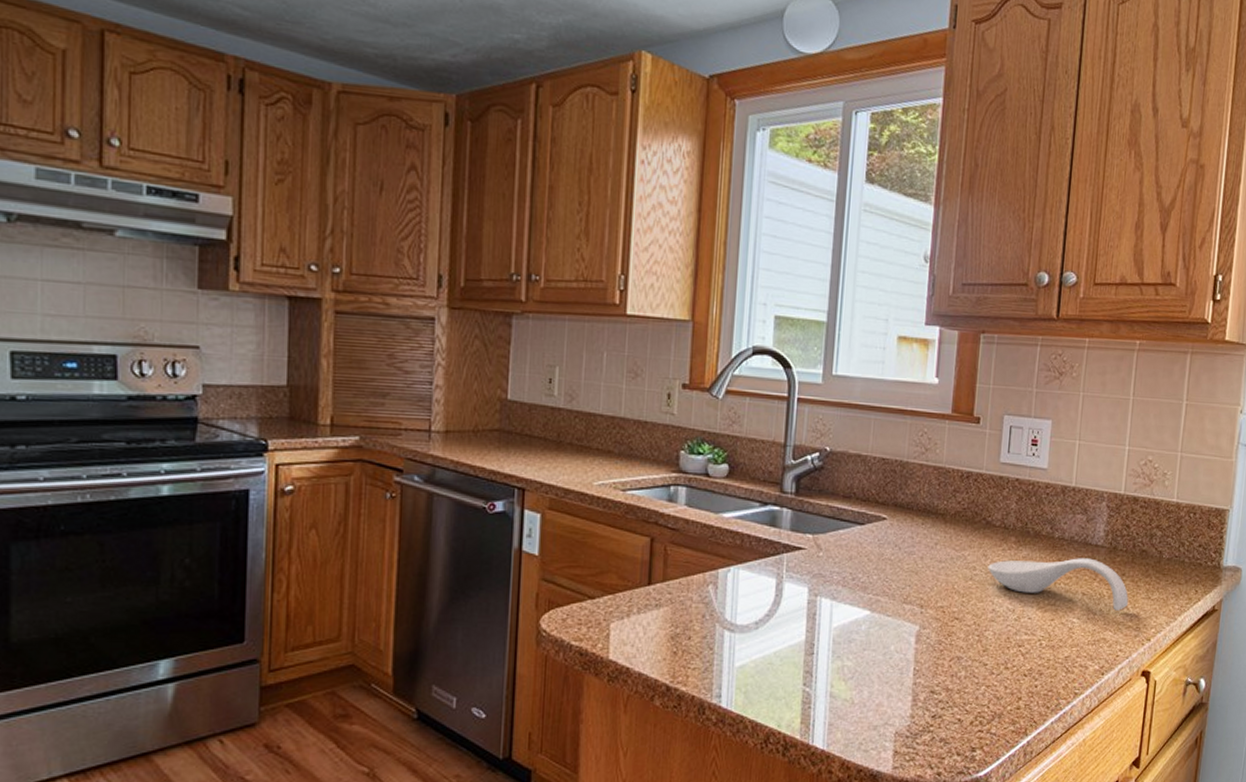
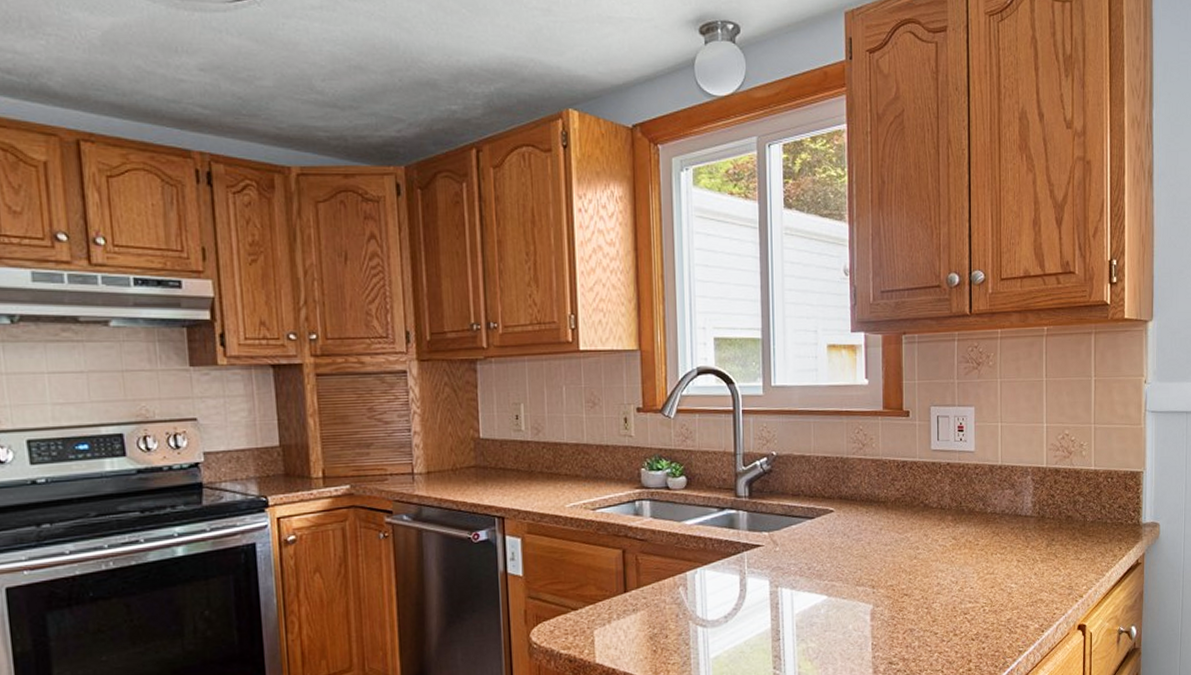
spoon rest: present [987,558,1128,611] -> none [929,528,1059,573]

